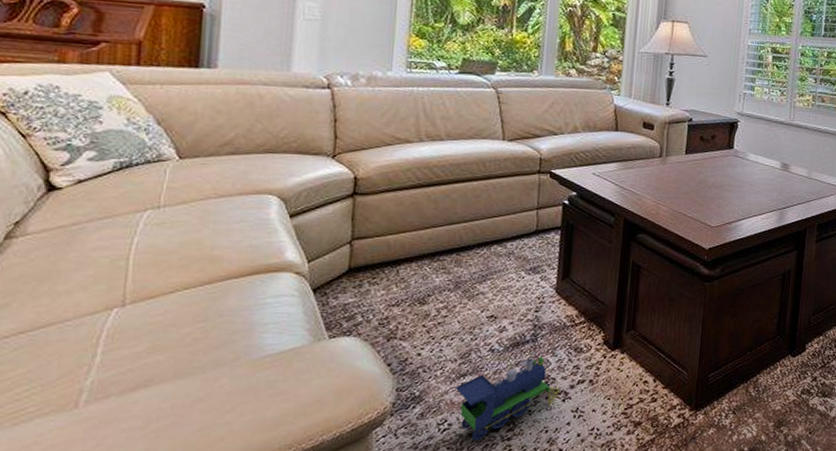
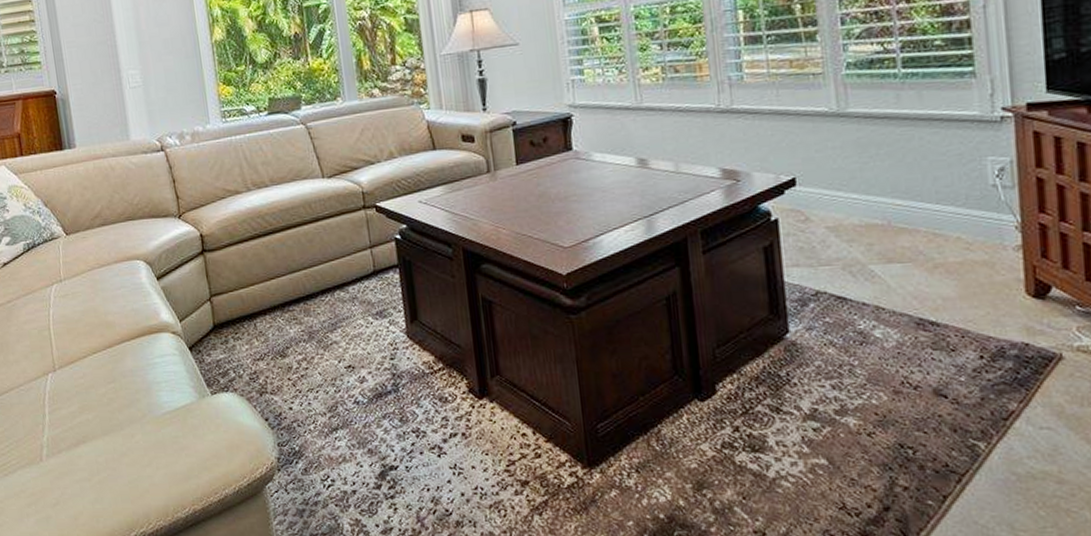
toy train: present [456,357,560,441] -> none [331,408,433,499]

